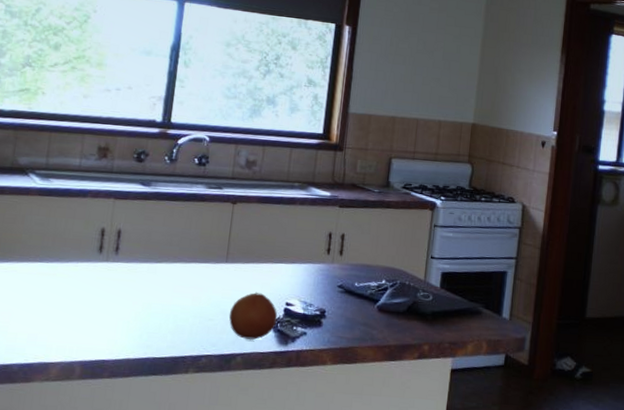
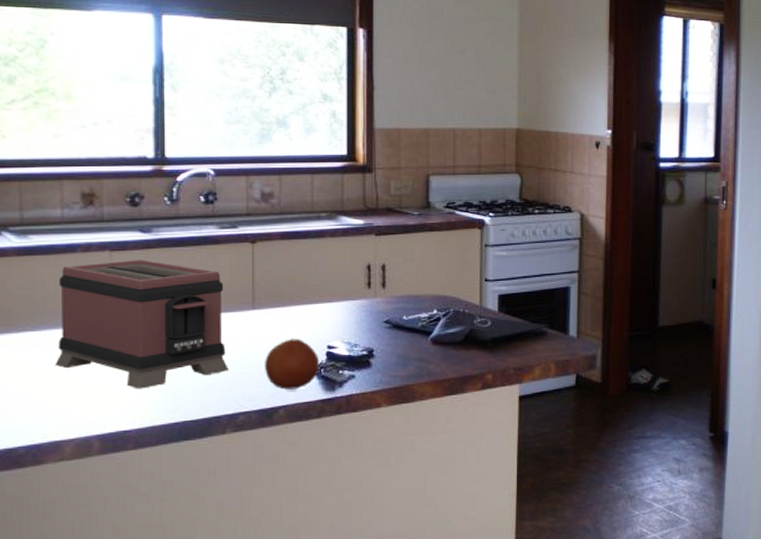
toaster: none [54,208,205,324] -> present [54,260,229,389]

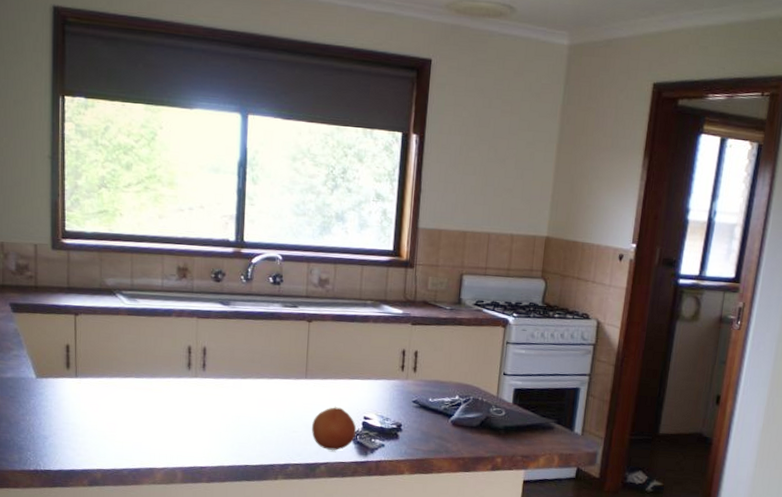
toaster: present [54,260,229,389] -> none [151,327,284,435]

